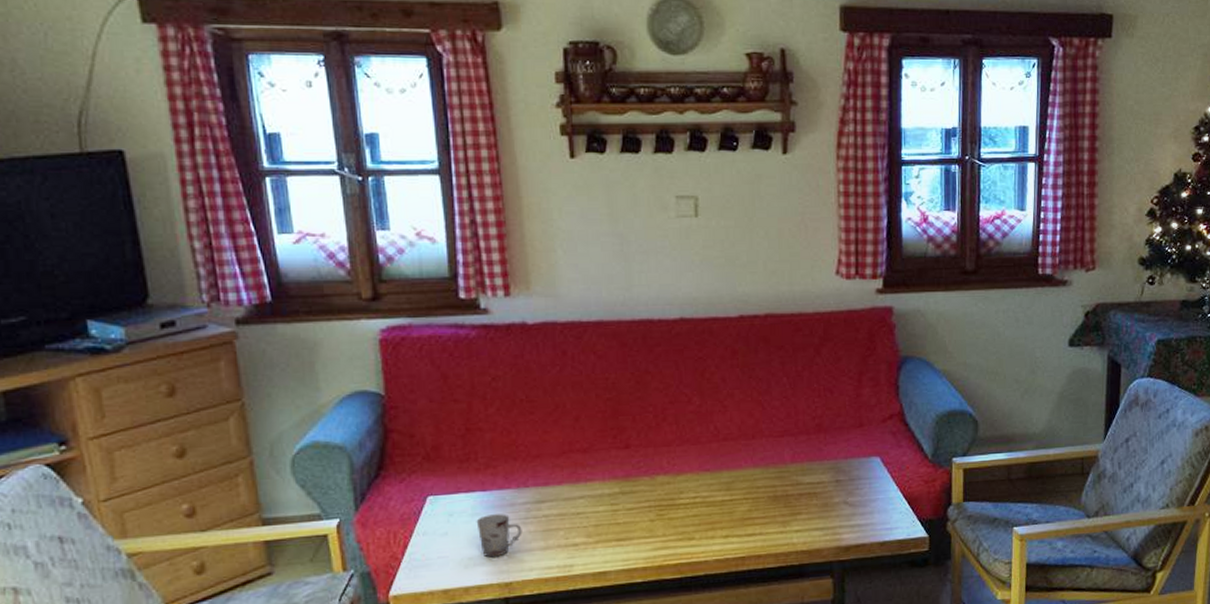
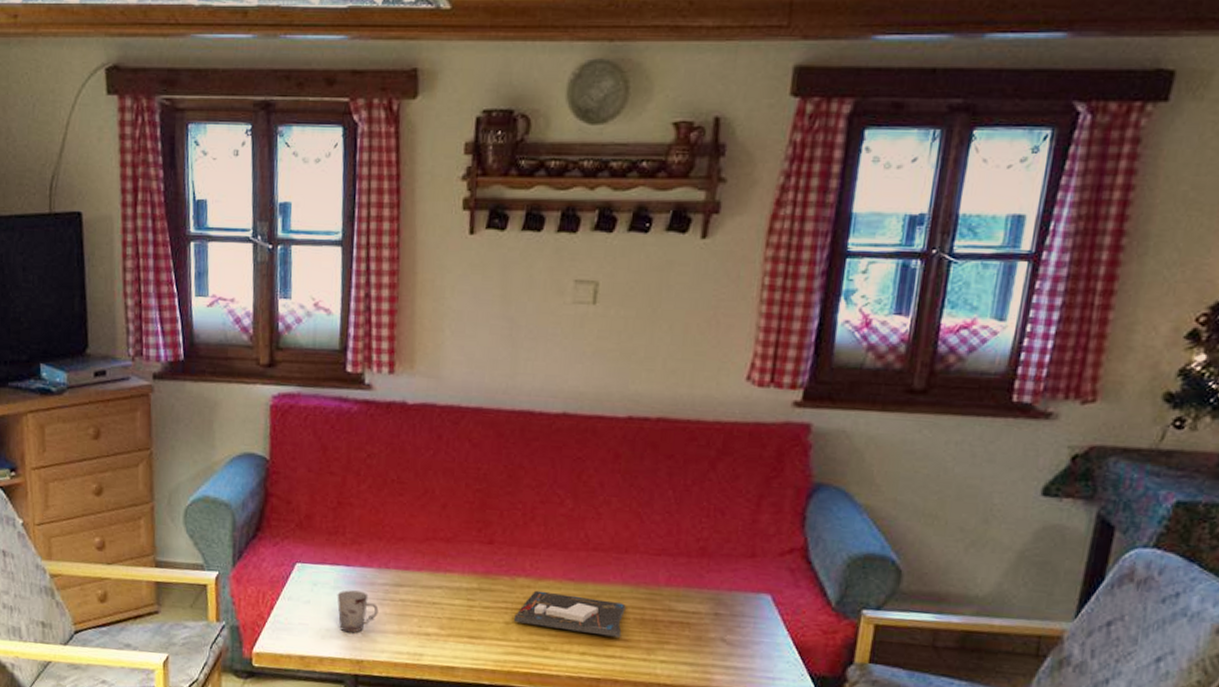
board game: none [657,484,759,519] -> present [513,590,626,638]

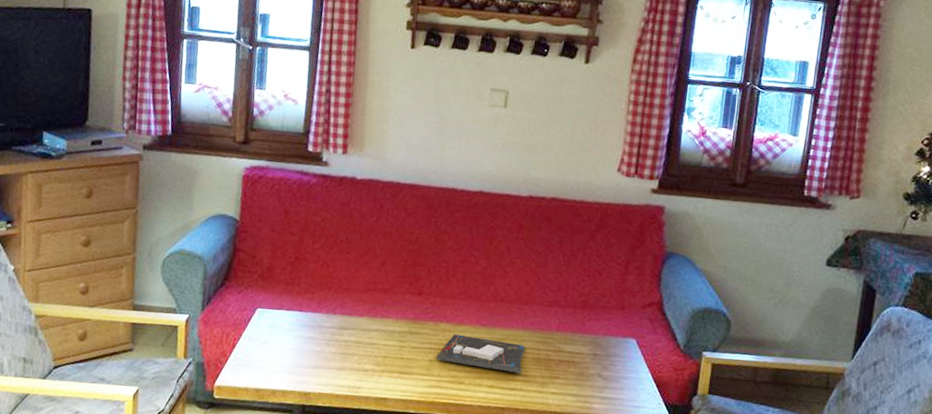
cup: present [337,590,379,633] -> none [290,332,325,369]

